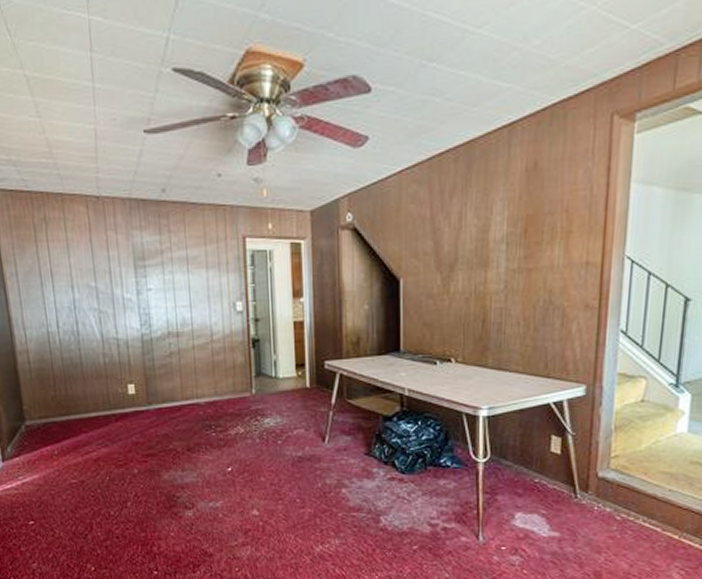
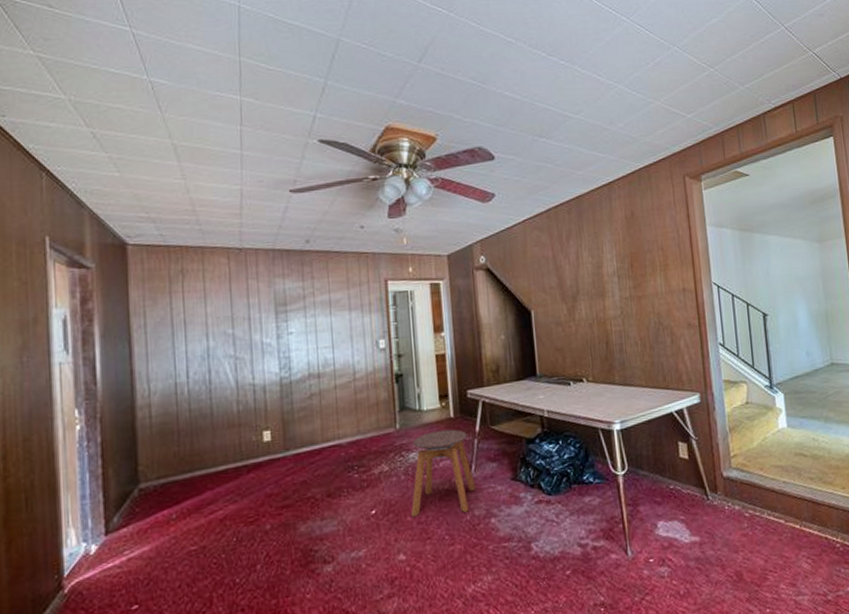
stool: none [264,399,328,480] -> present [410,429,476,517]

